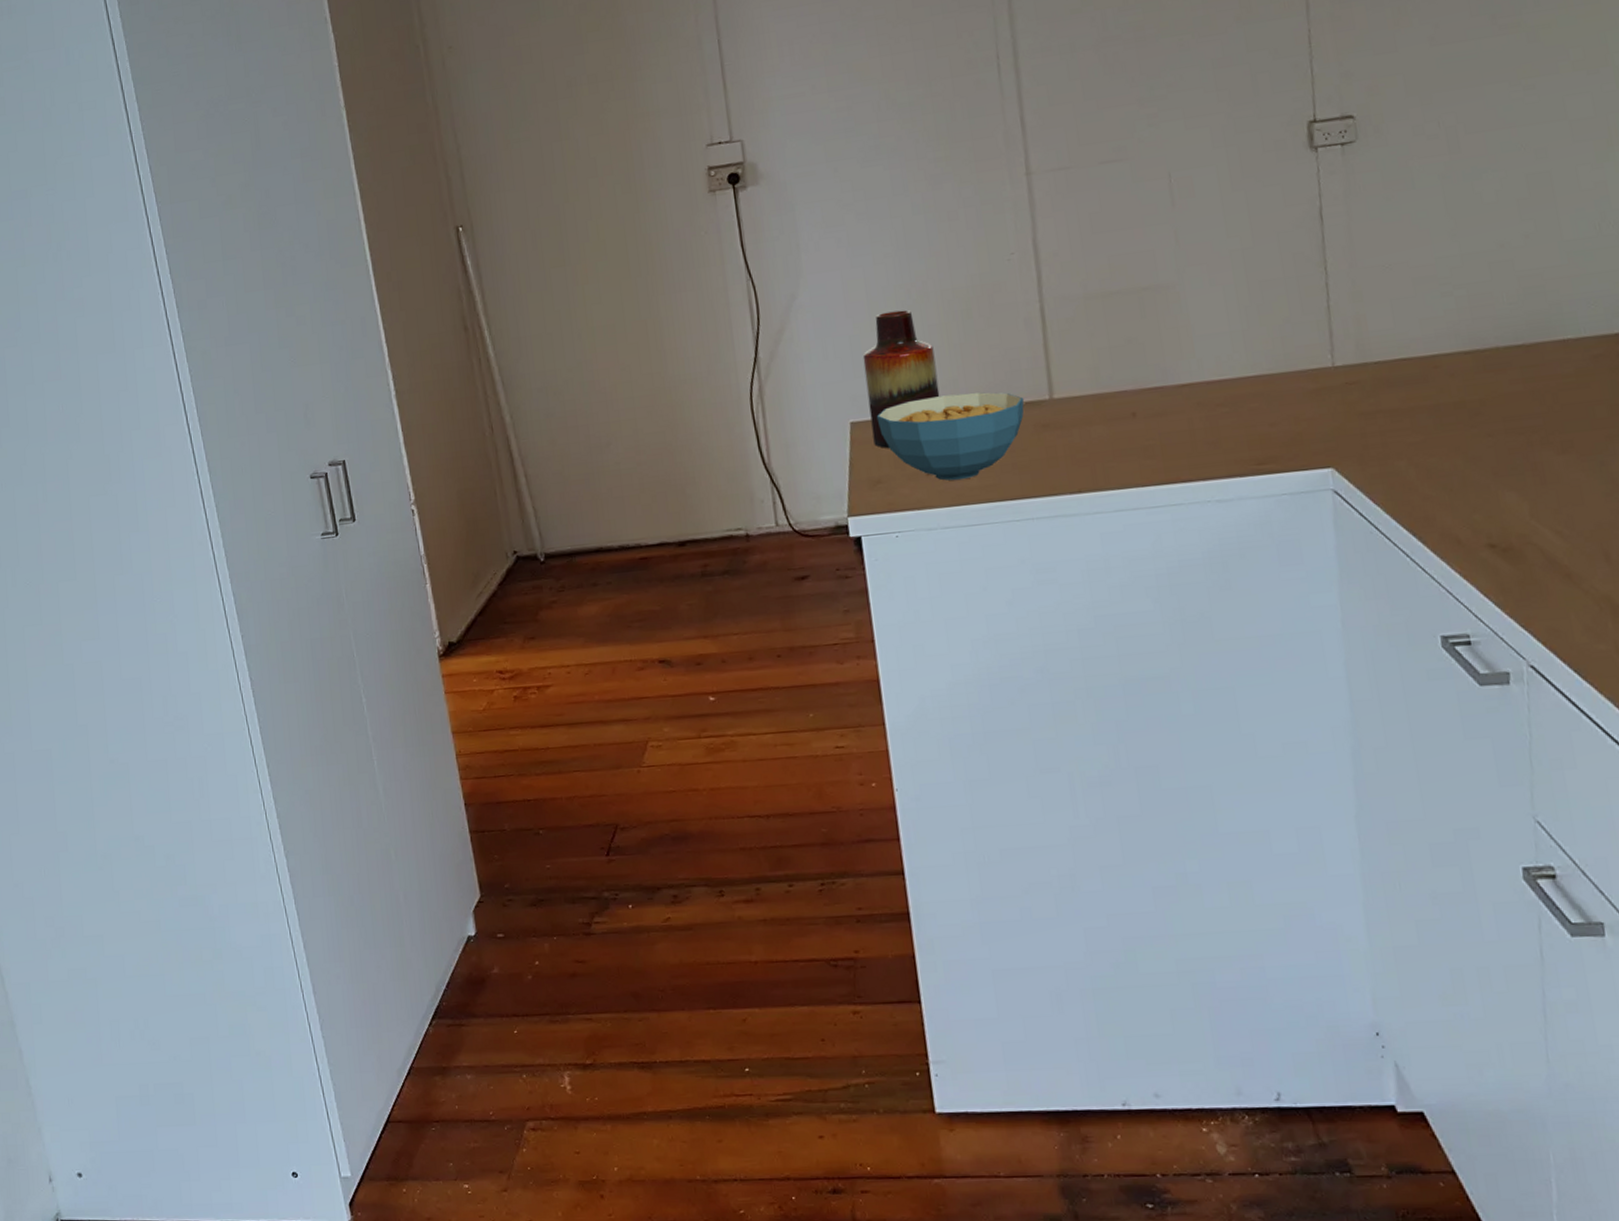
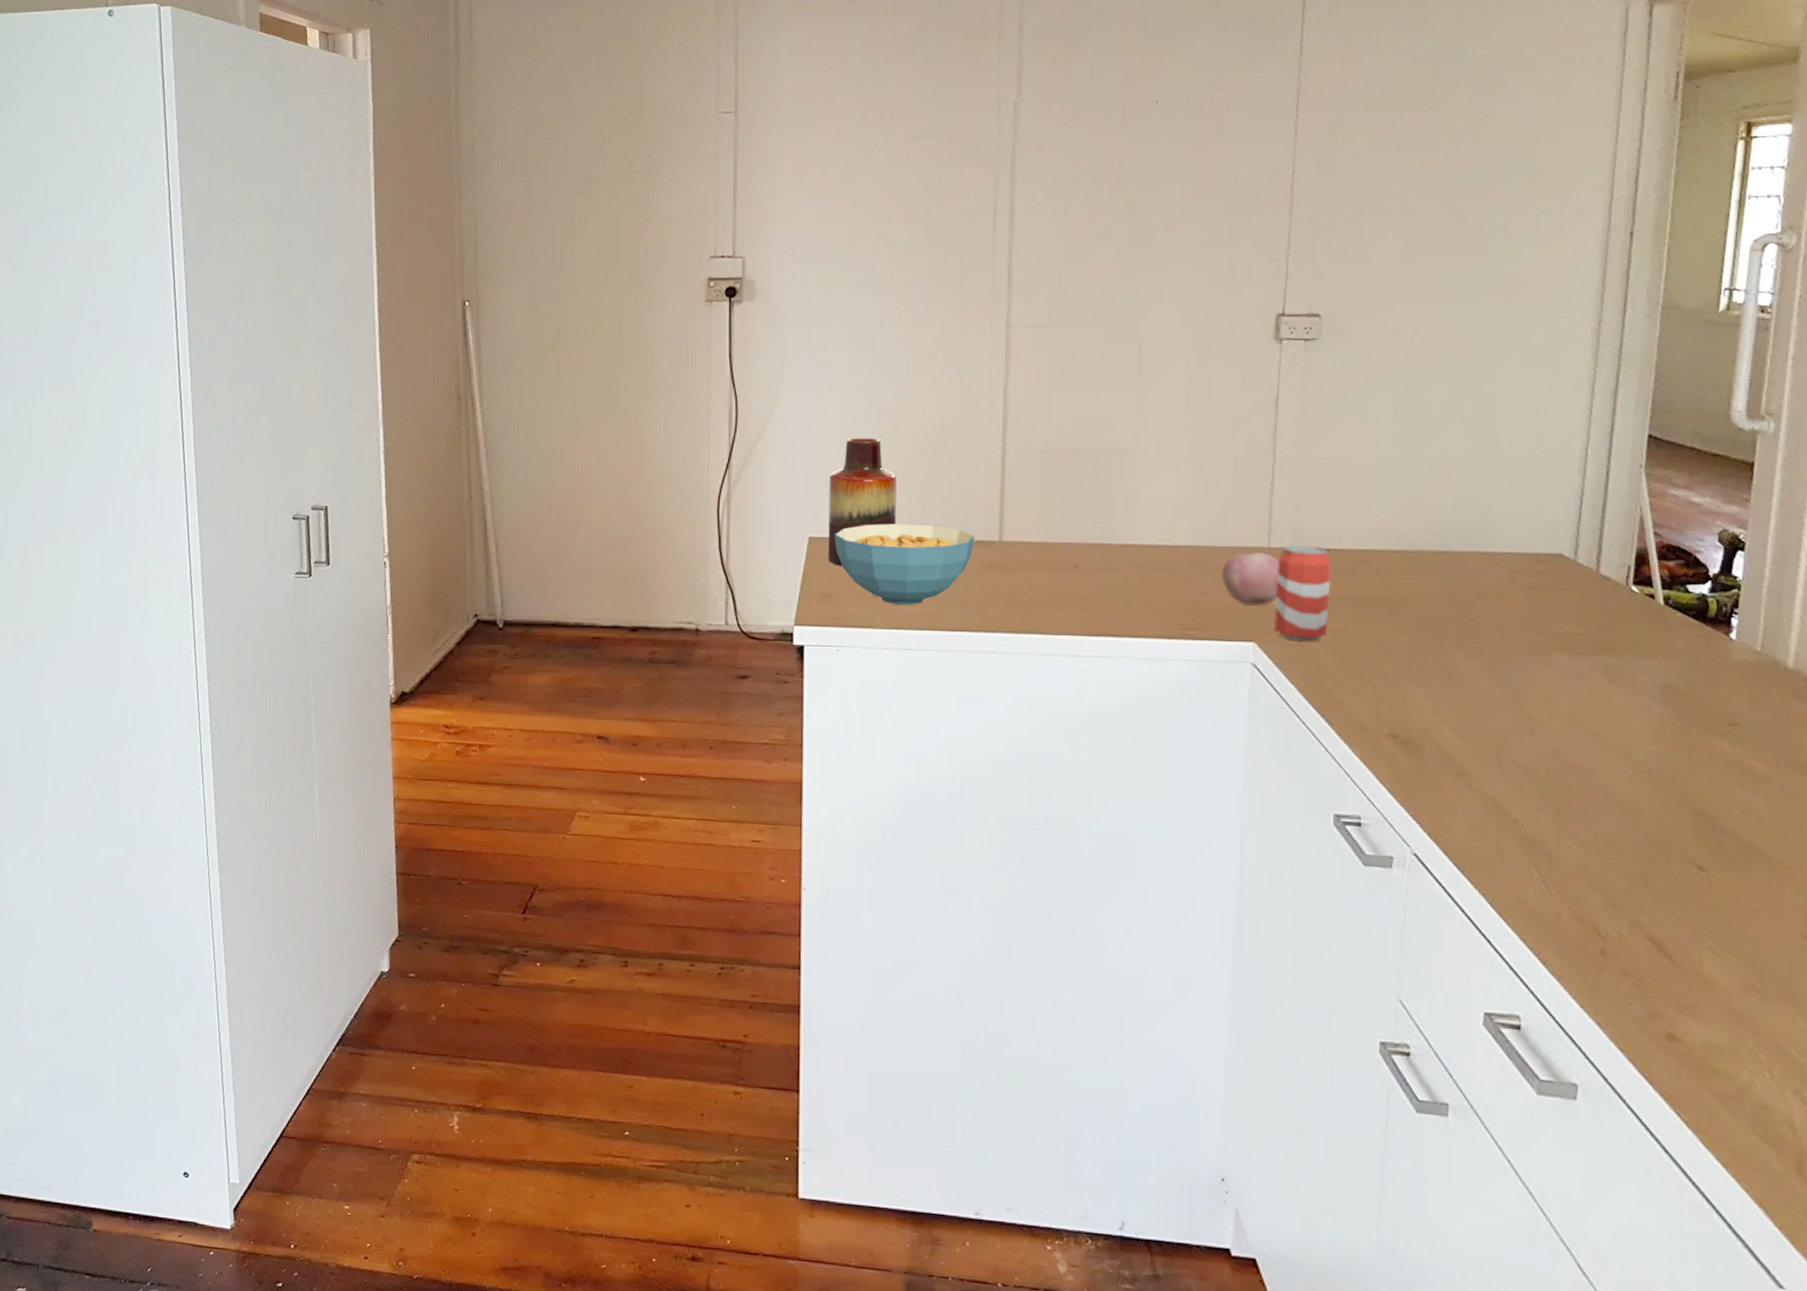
apple: none [1287,372,1350,431] -> present [1221,552,1279,606]
beverage can: none [1344,358,1407,461] -> present [1273,543,1332,642]

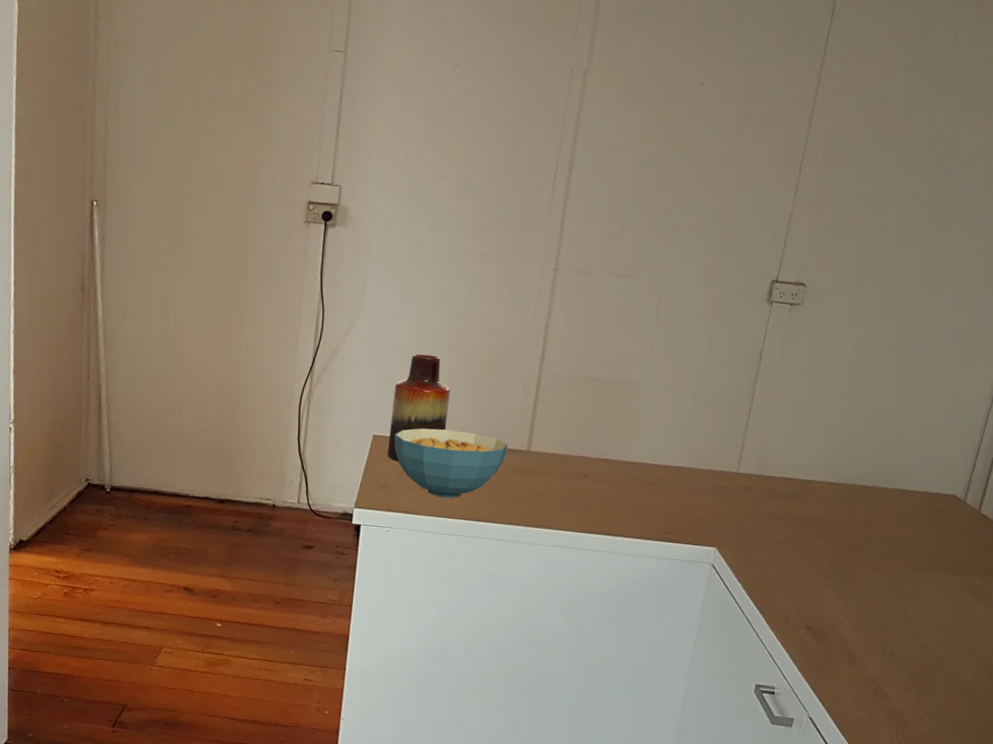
apple: present [1221,552,1279,606] -> none [697,476,744,519]
beverage can: present [1273,543,1332,642] -> none [731,471,784,550]

